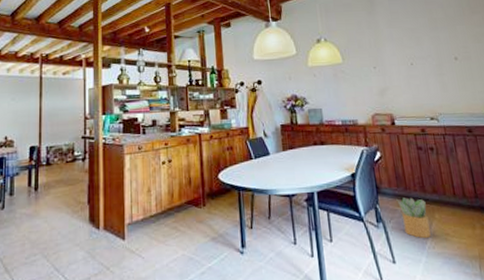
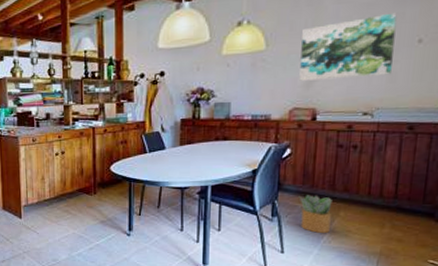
wall art: none [368,36,442,90] -> present [299,12,397,81]

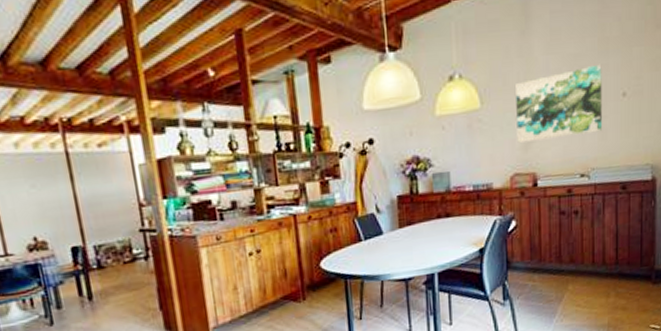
potted plant: present [299,195,332,233] -> none [528,269,561,312]

